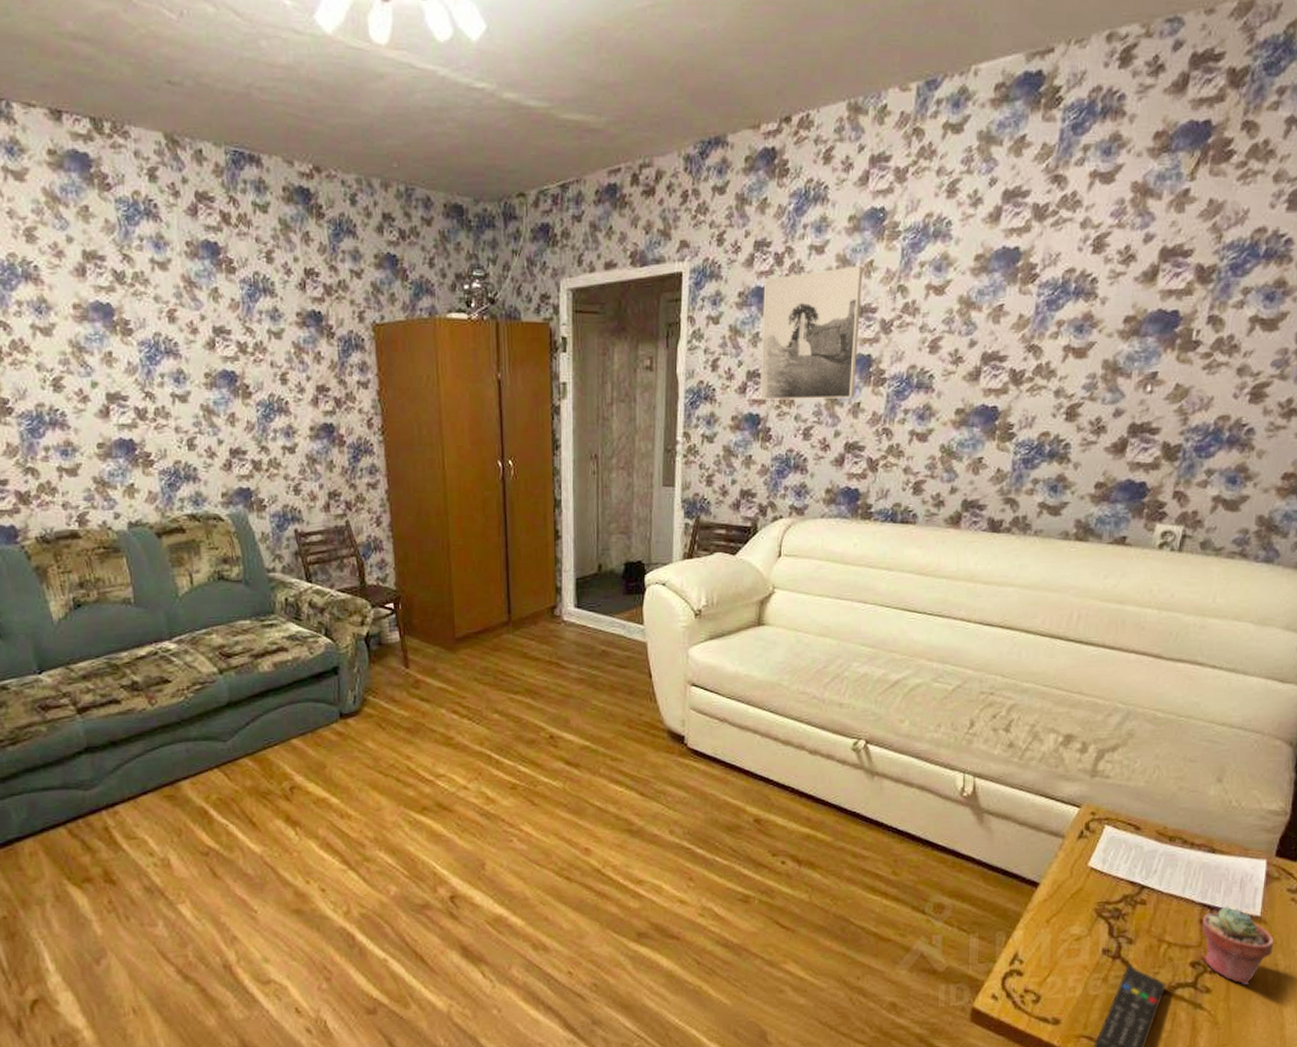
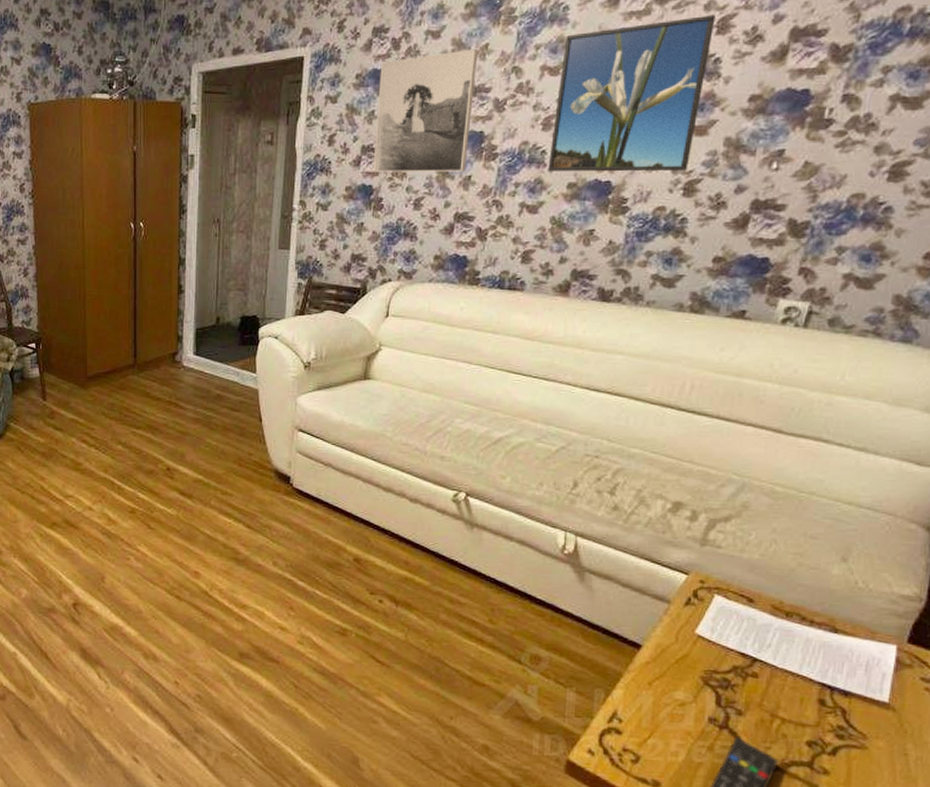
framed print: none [936,233,1091,397] -> present [548,14,716,171]
potted succulent: present [1201,906,1274,985] -> none [820,688,904,771]

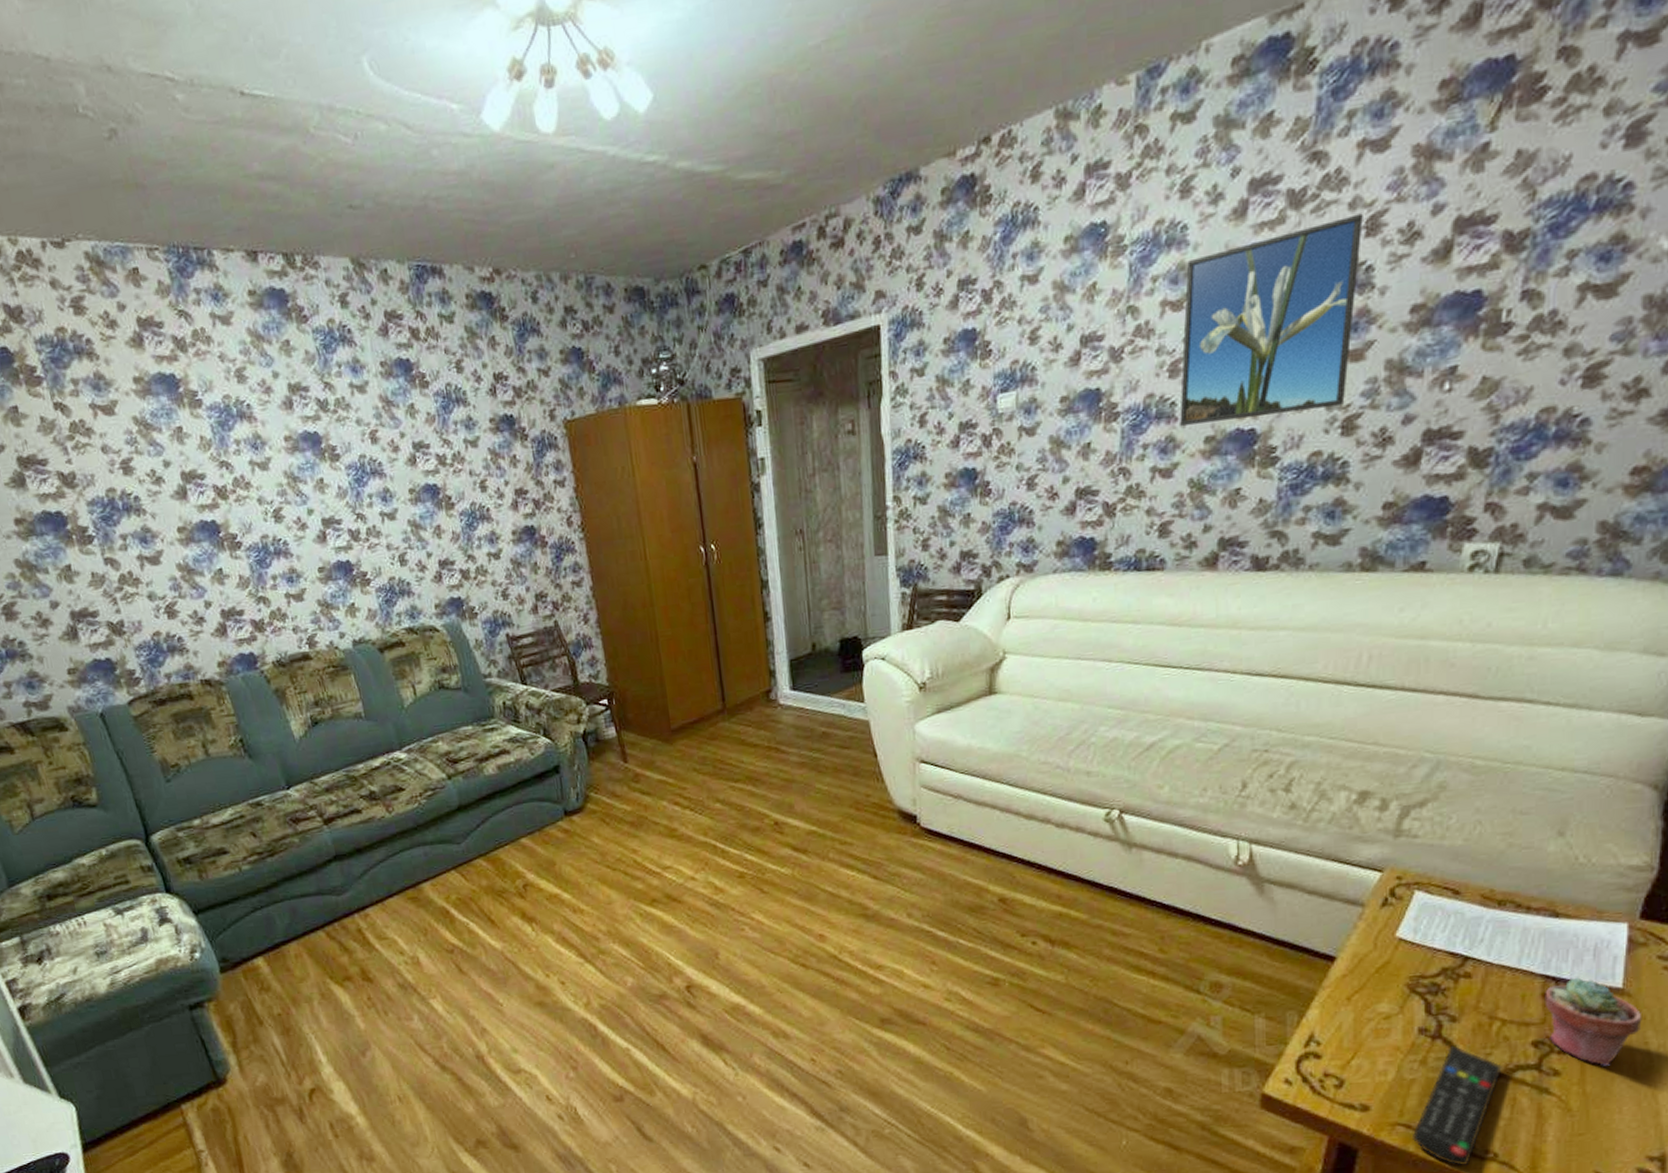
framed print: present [373,49,478,172] -> none [971,291,1085,453]
potted succulent: none [820,688,904,771] -> present [1545,977,1643,1066]

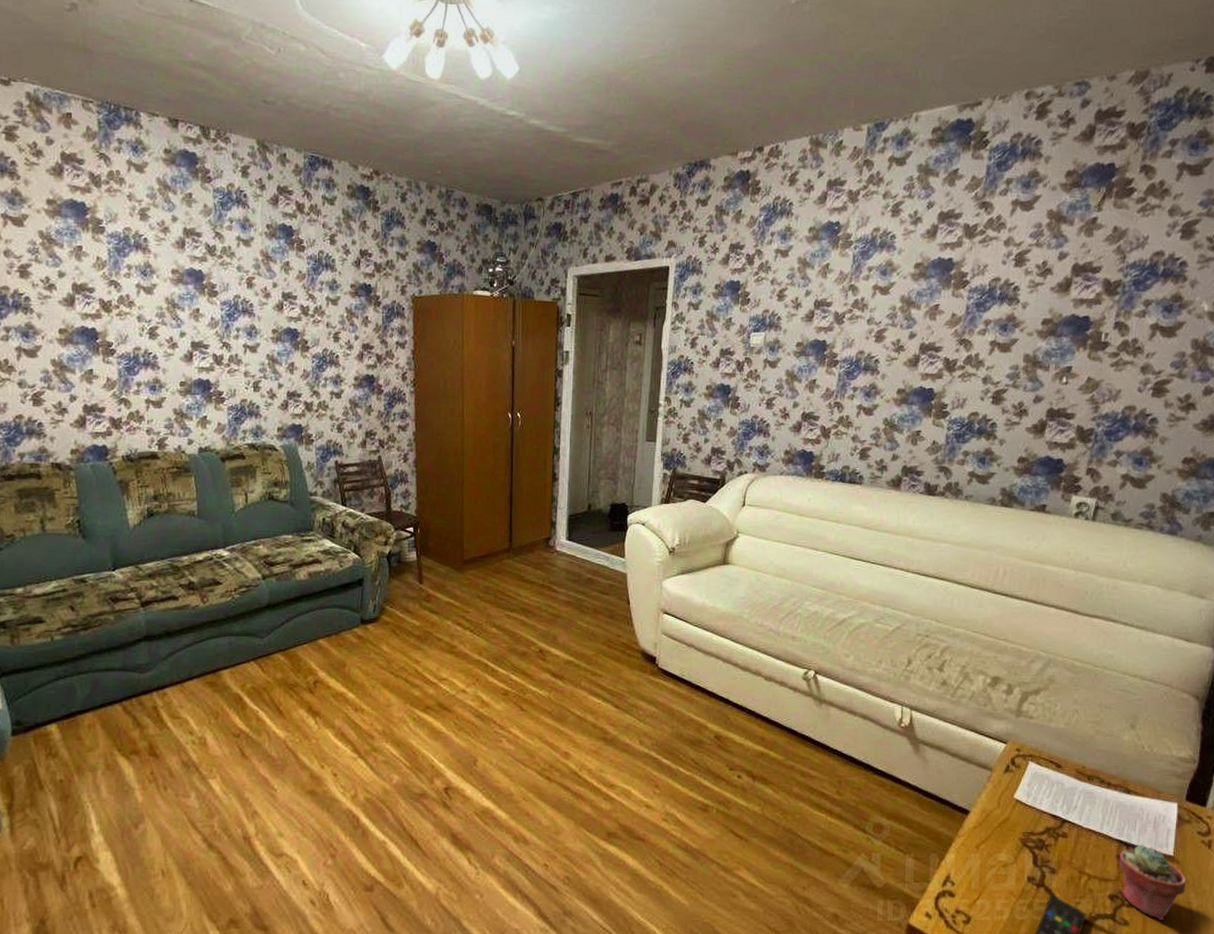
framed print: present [1180,213,1363,426] -> none [881,249,1014,381]

